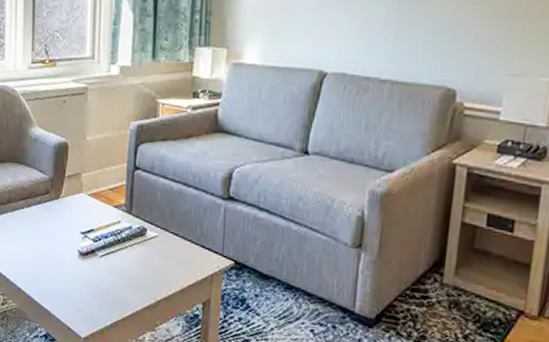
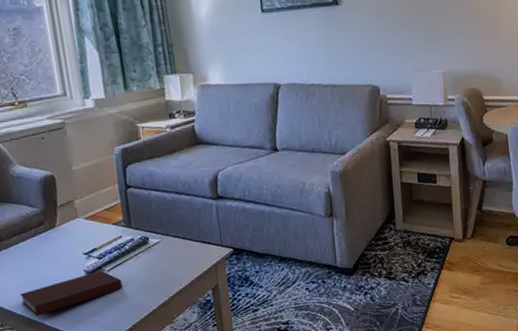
notebook: none [15,254,111,289] -> present [19,270,122,317]

